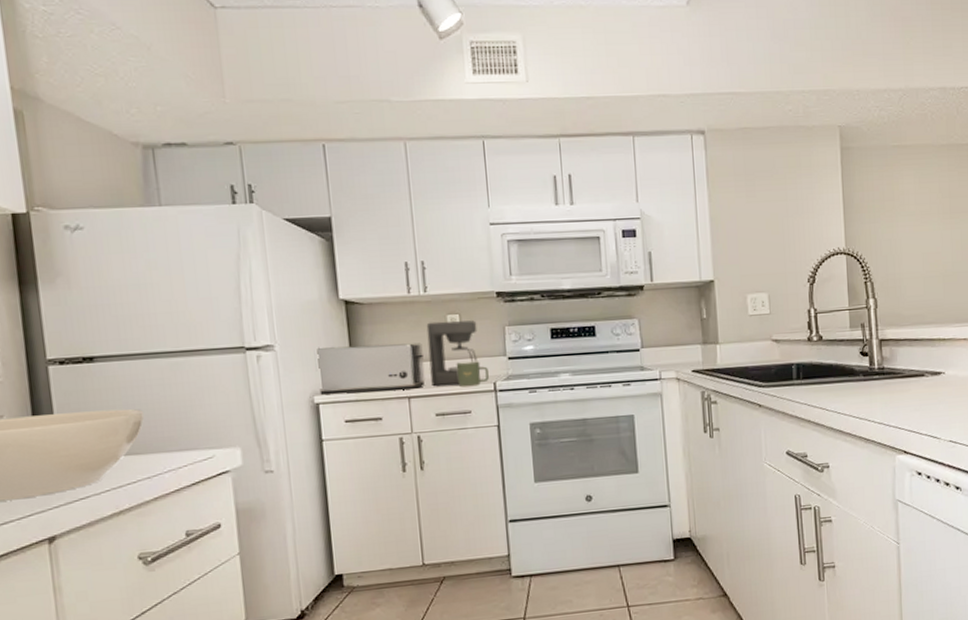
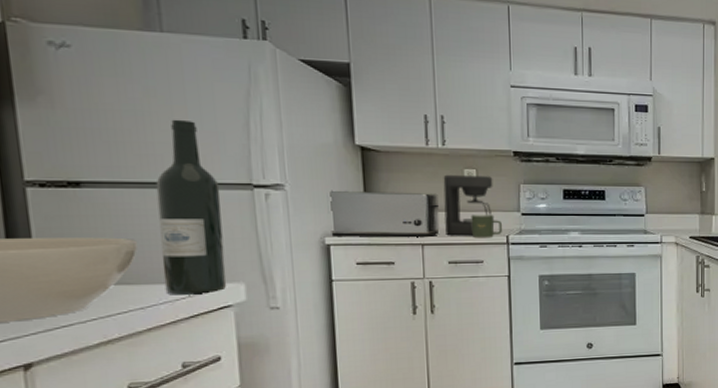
wine bottle: none [158,288,225,463] -> present [155,119,227,295]

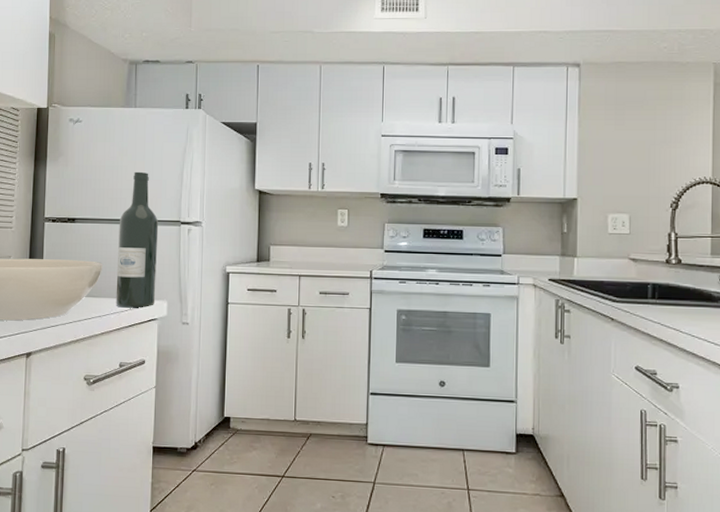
toaster: present [330,191,440,238] -> none [231,228,315,270]
coffee maker: present [443,174,493,236] -> none [319,214,362,270]
mug: present [471,215,502,238] -> none [340,250,367,272]

